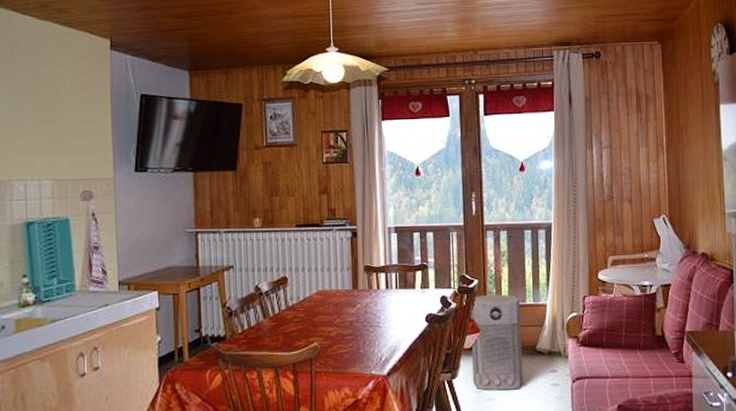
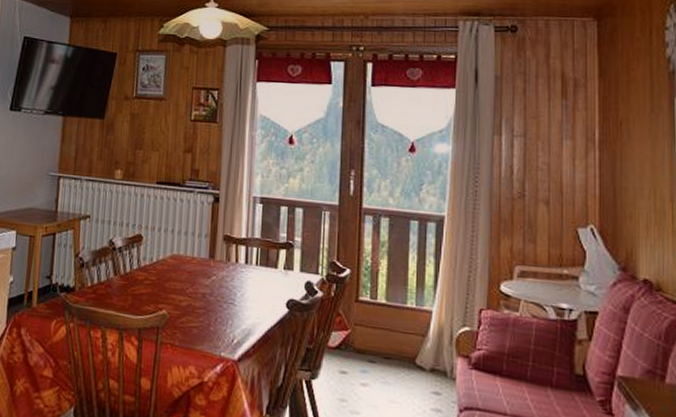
air purifier: present [471,294,524,391] -> none [335,288,400,407]

